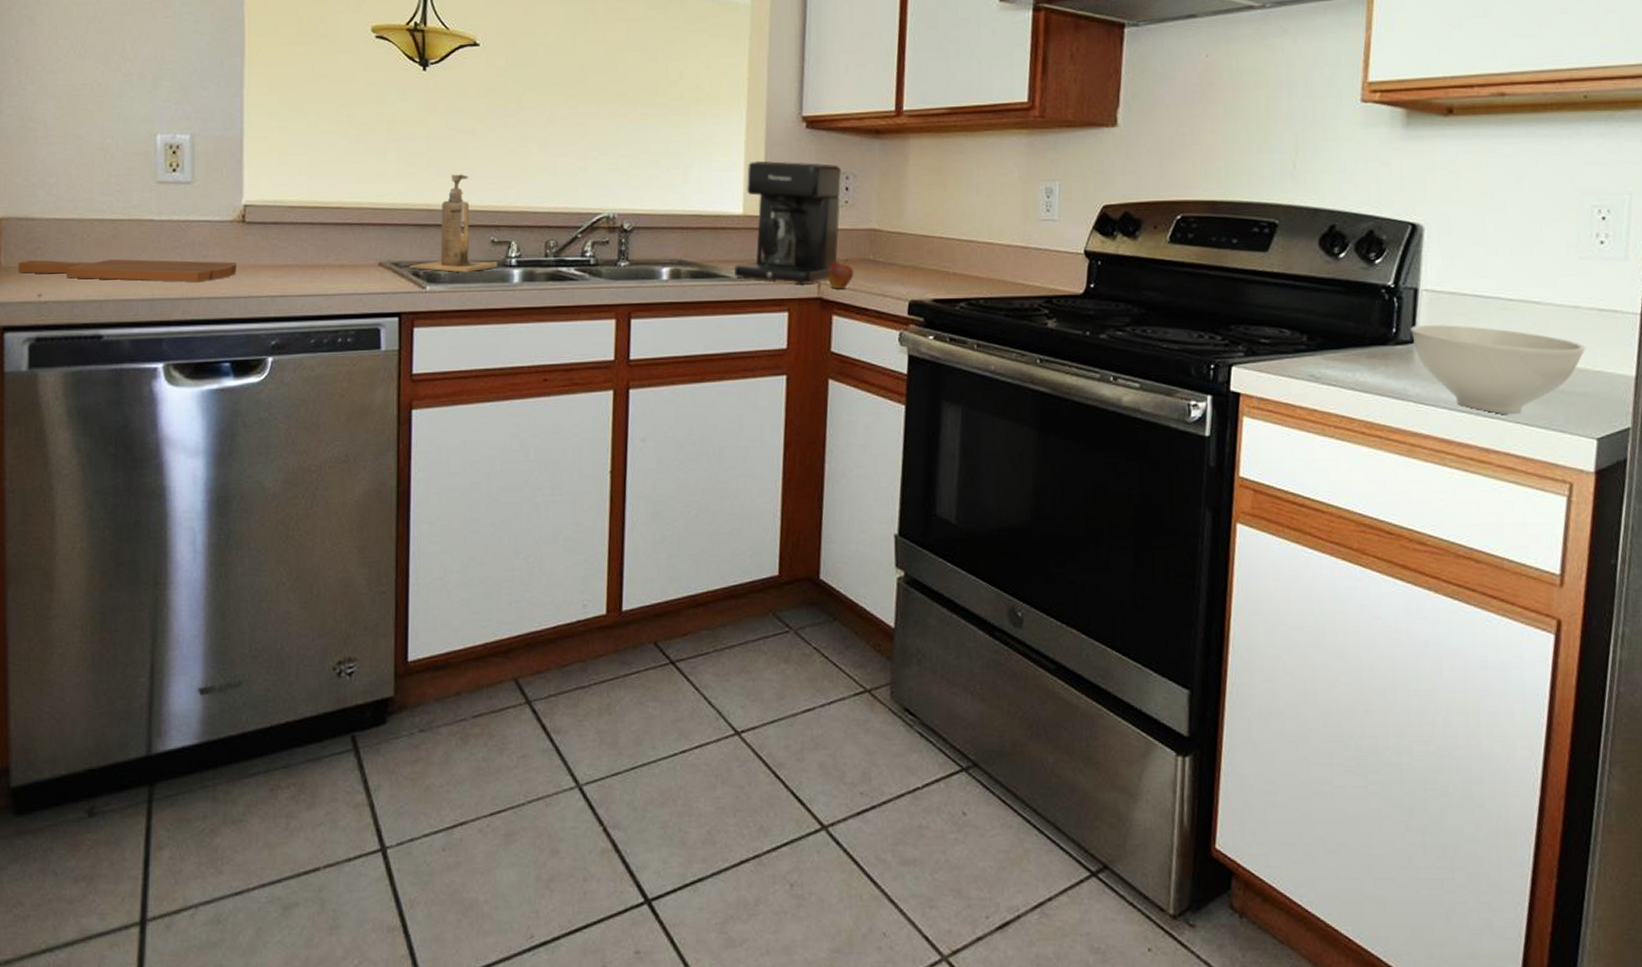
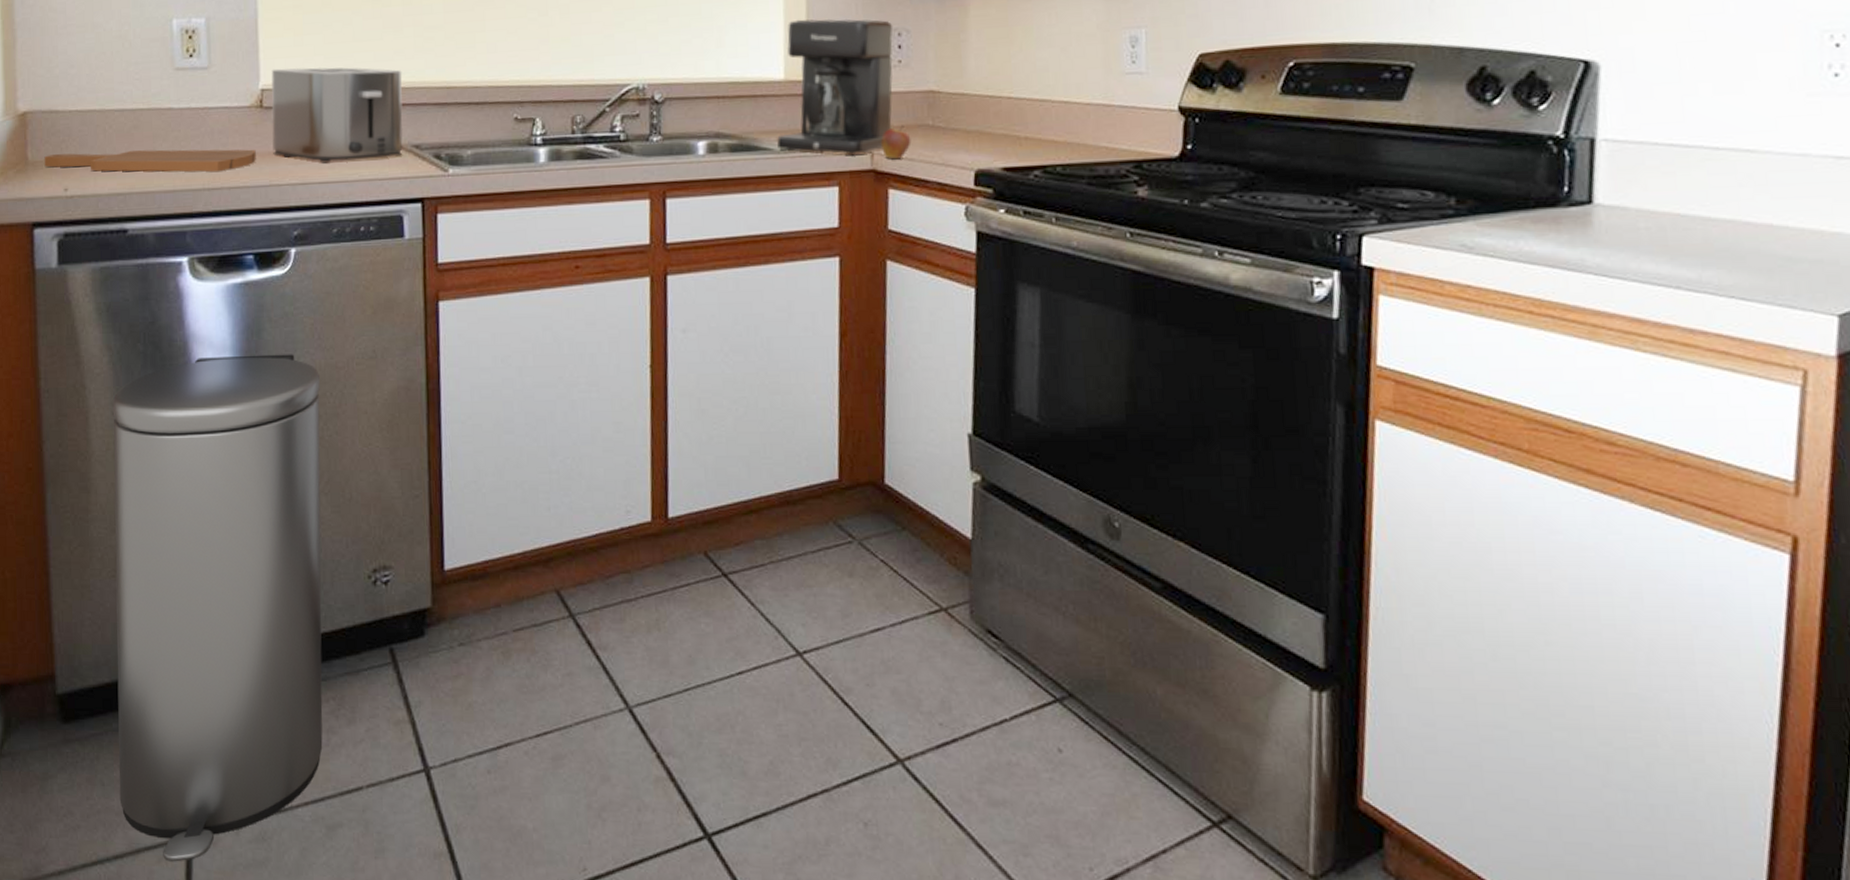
pedal bin: none [72,457,292,947] -> present [112,354,323,862]
toaster: none [254,186,385,277] -> present [271,67,403,163]
soap dispenser: present [409,174,498,273] -> none [430,47,523,154]
bowl: present [1410,325,1586,414] -> none [1586,181,1820,287]

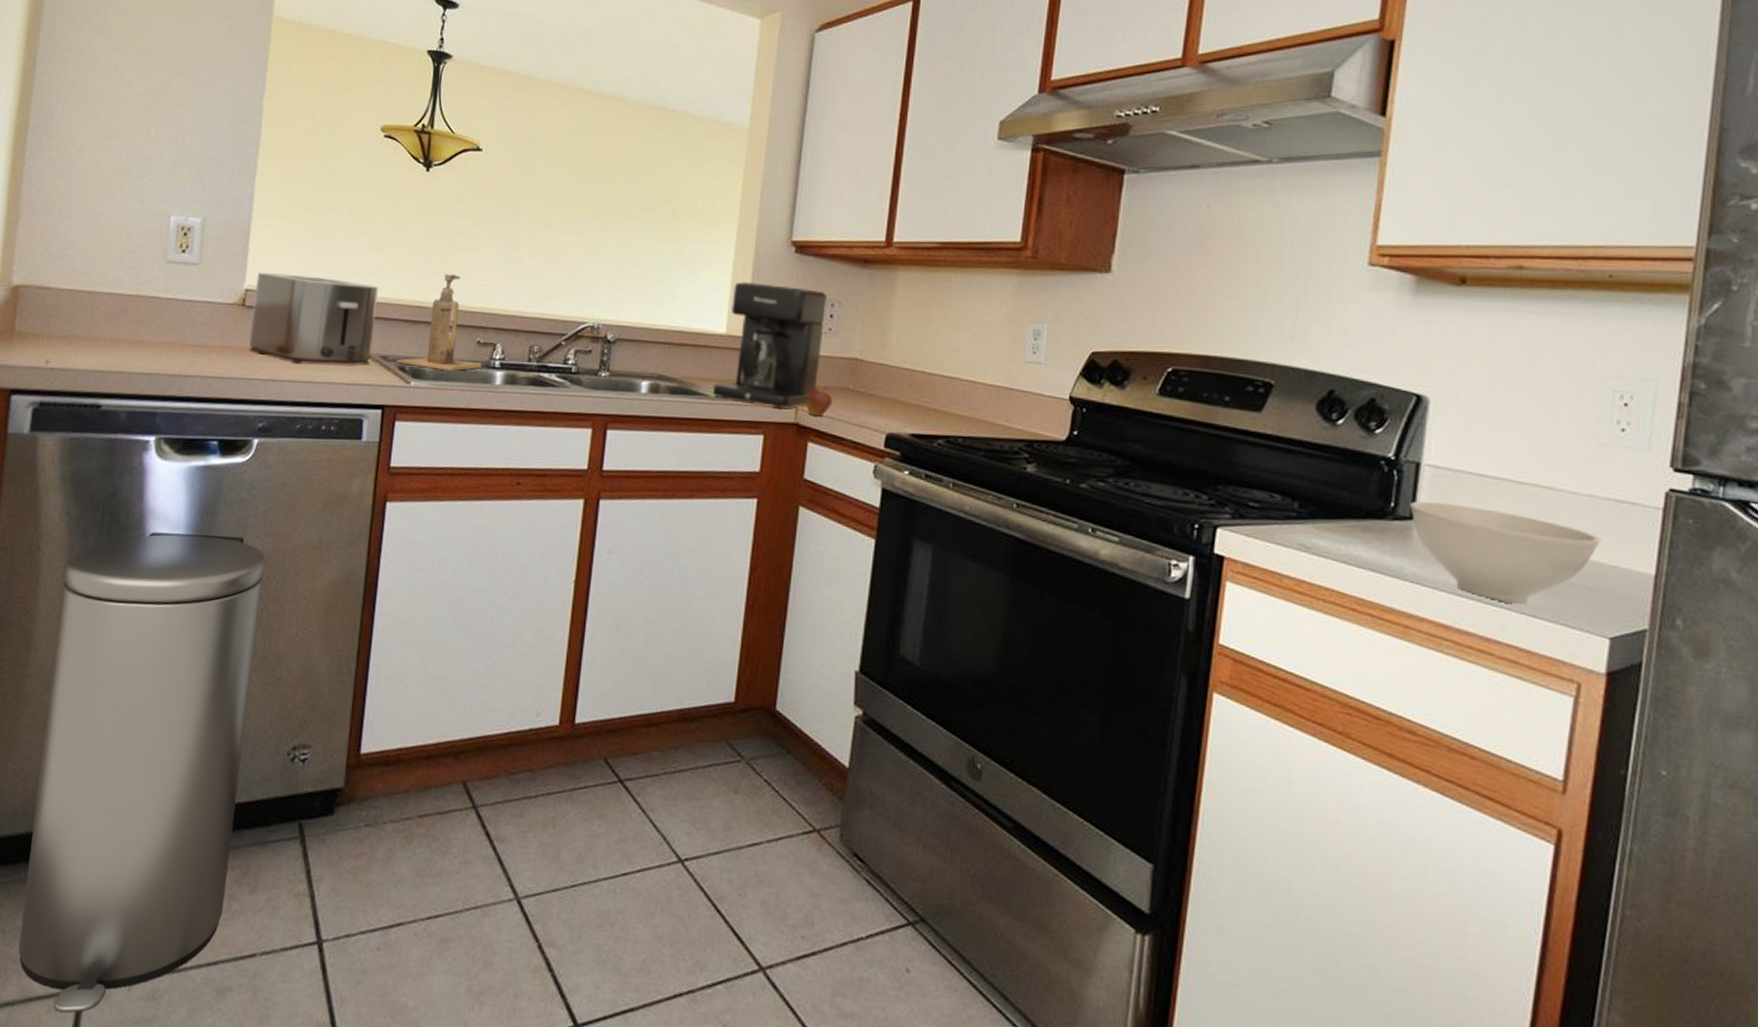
cutting board: present [44,149,256,172] -> none [30,328,233,361]
soap dispenser: none [430,47,523,154] -> present [396,274,482,371]
bowl: none [1586,181,1820,287] -> present [1410,501,1601,604]

